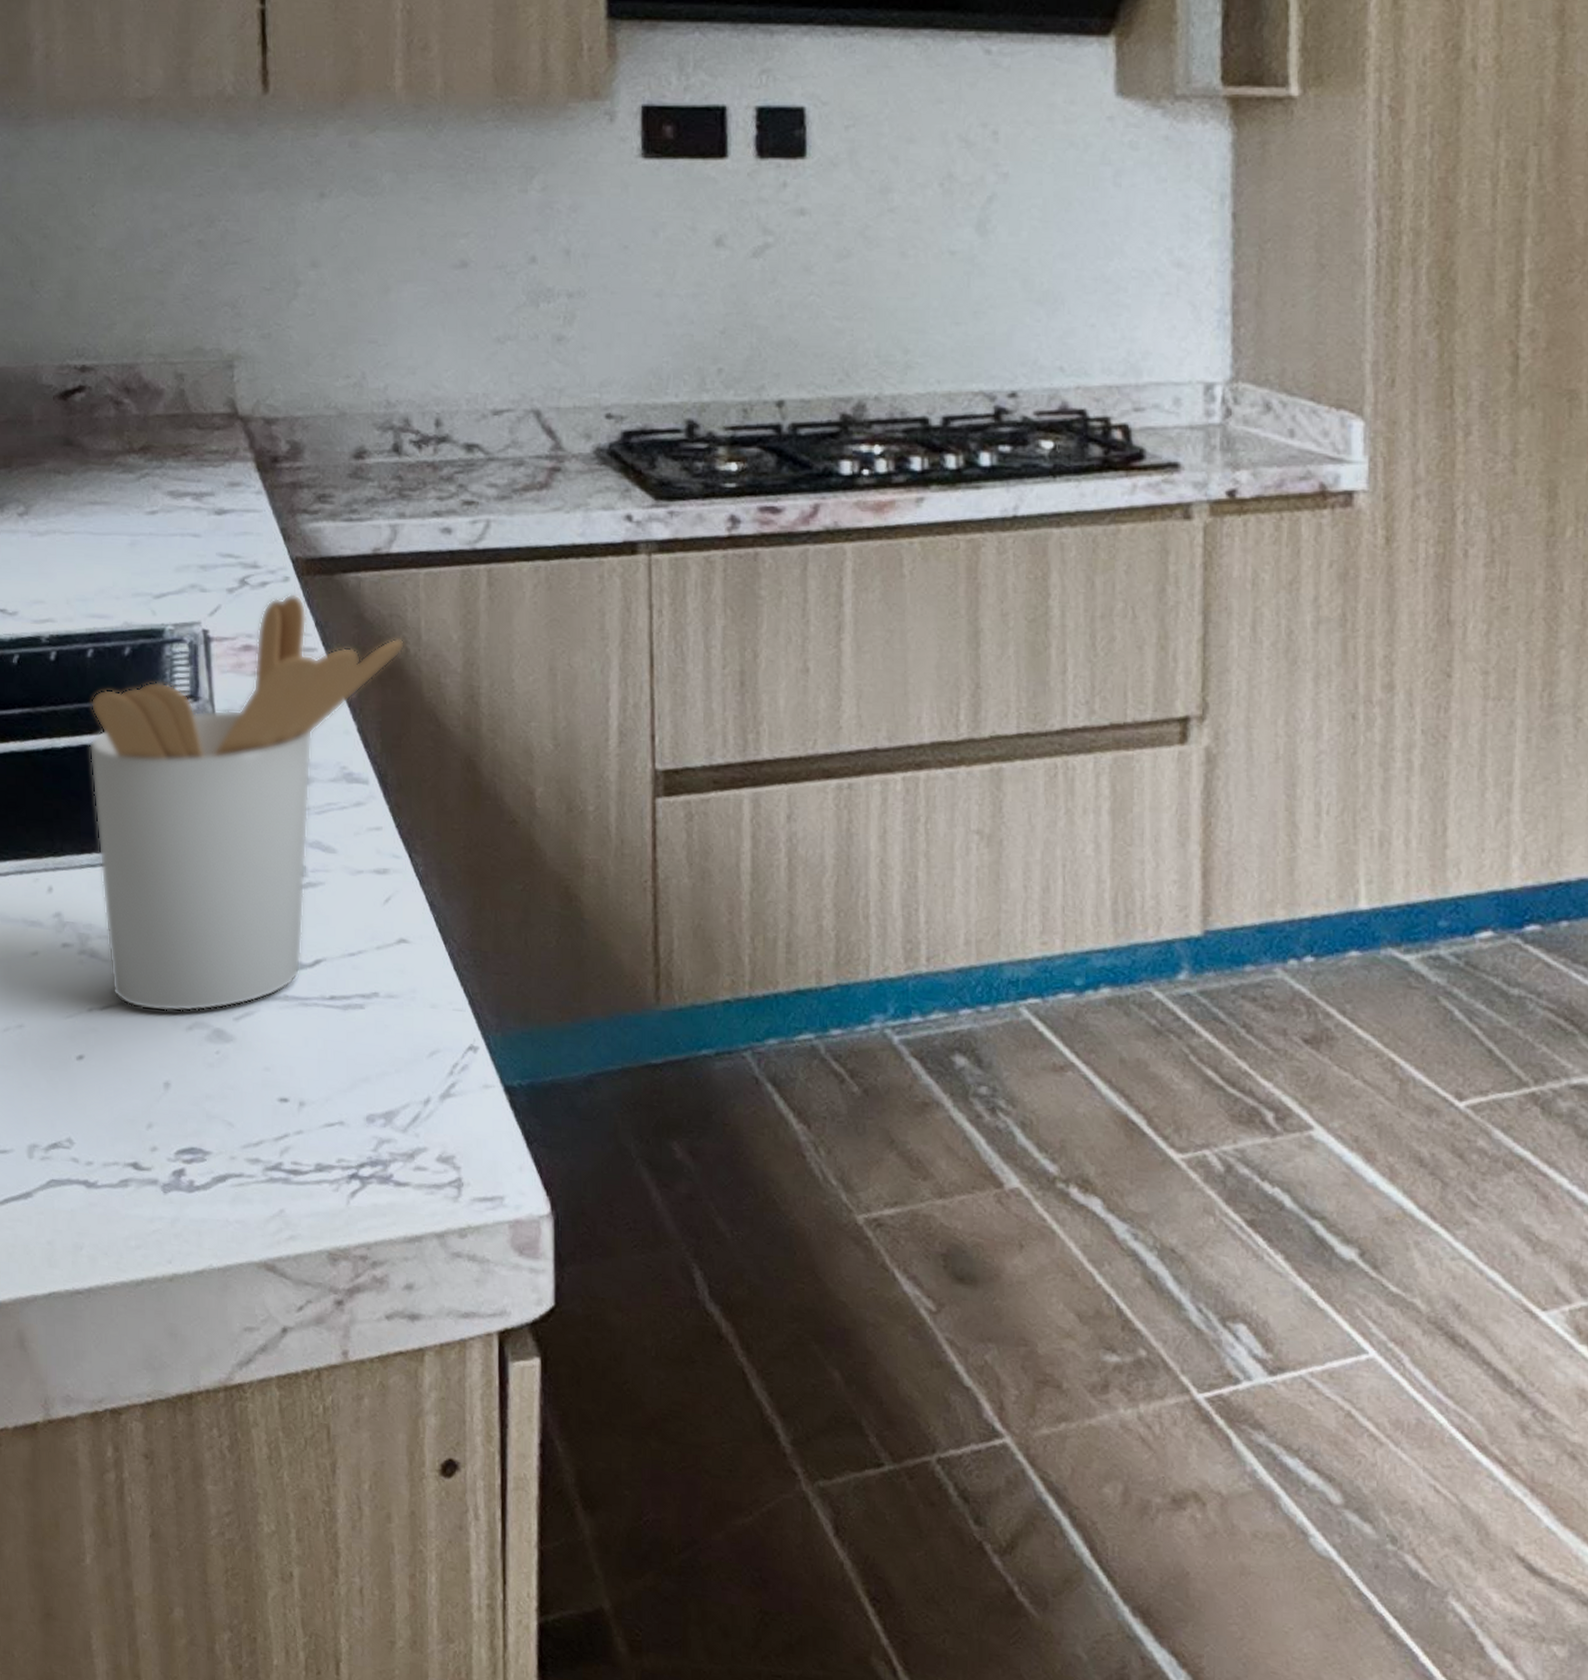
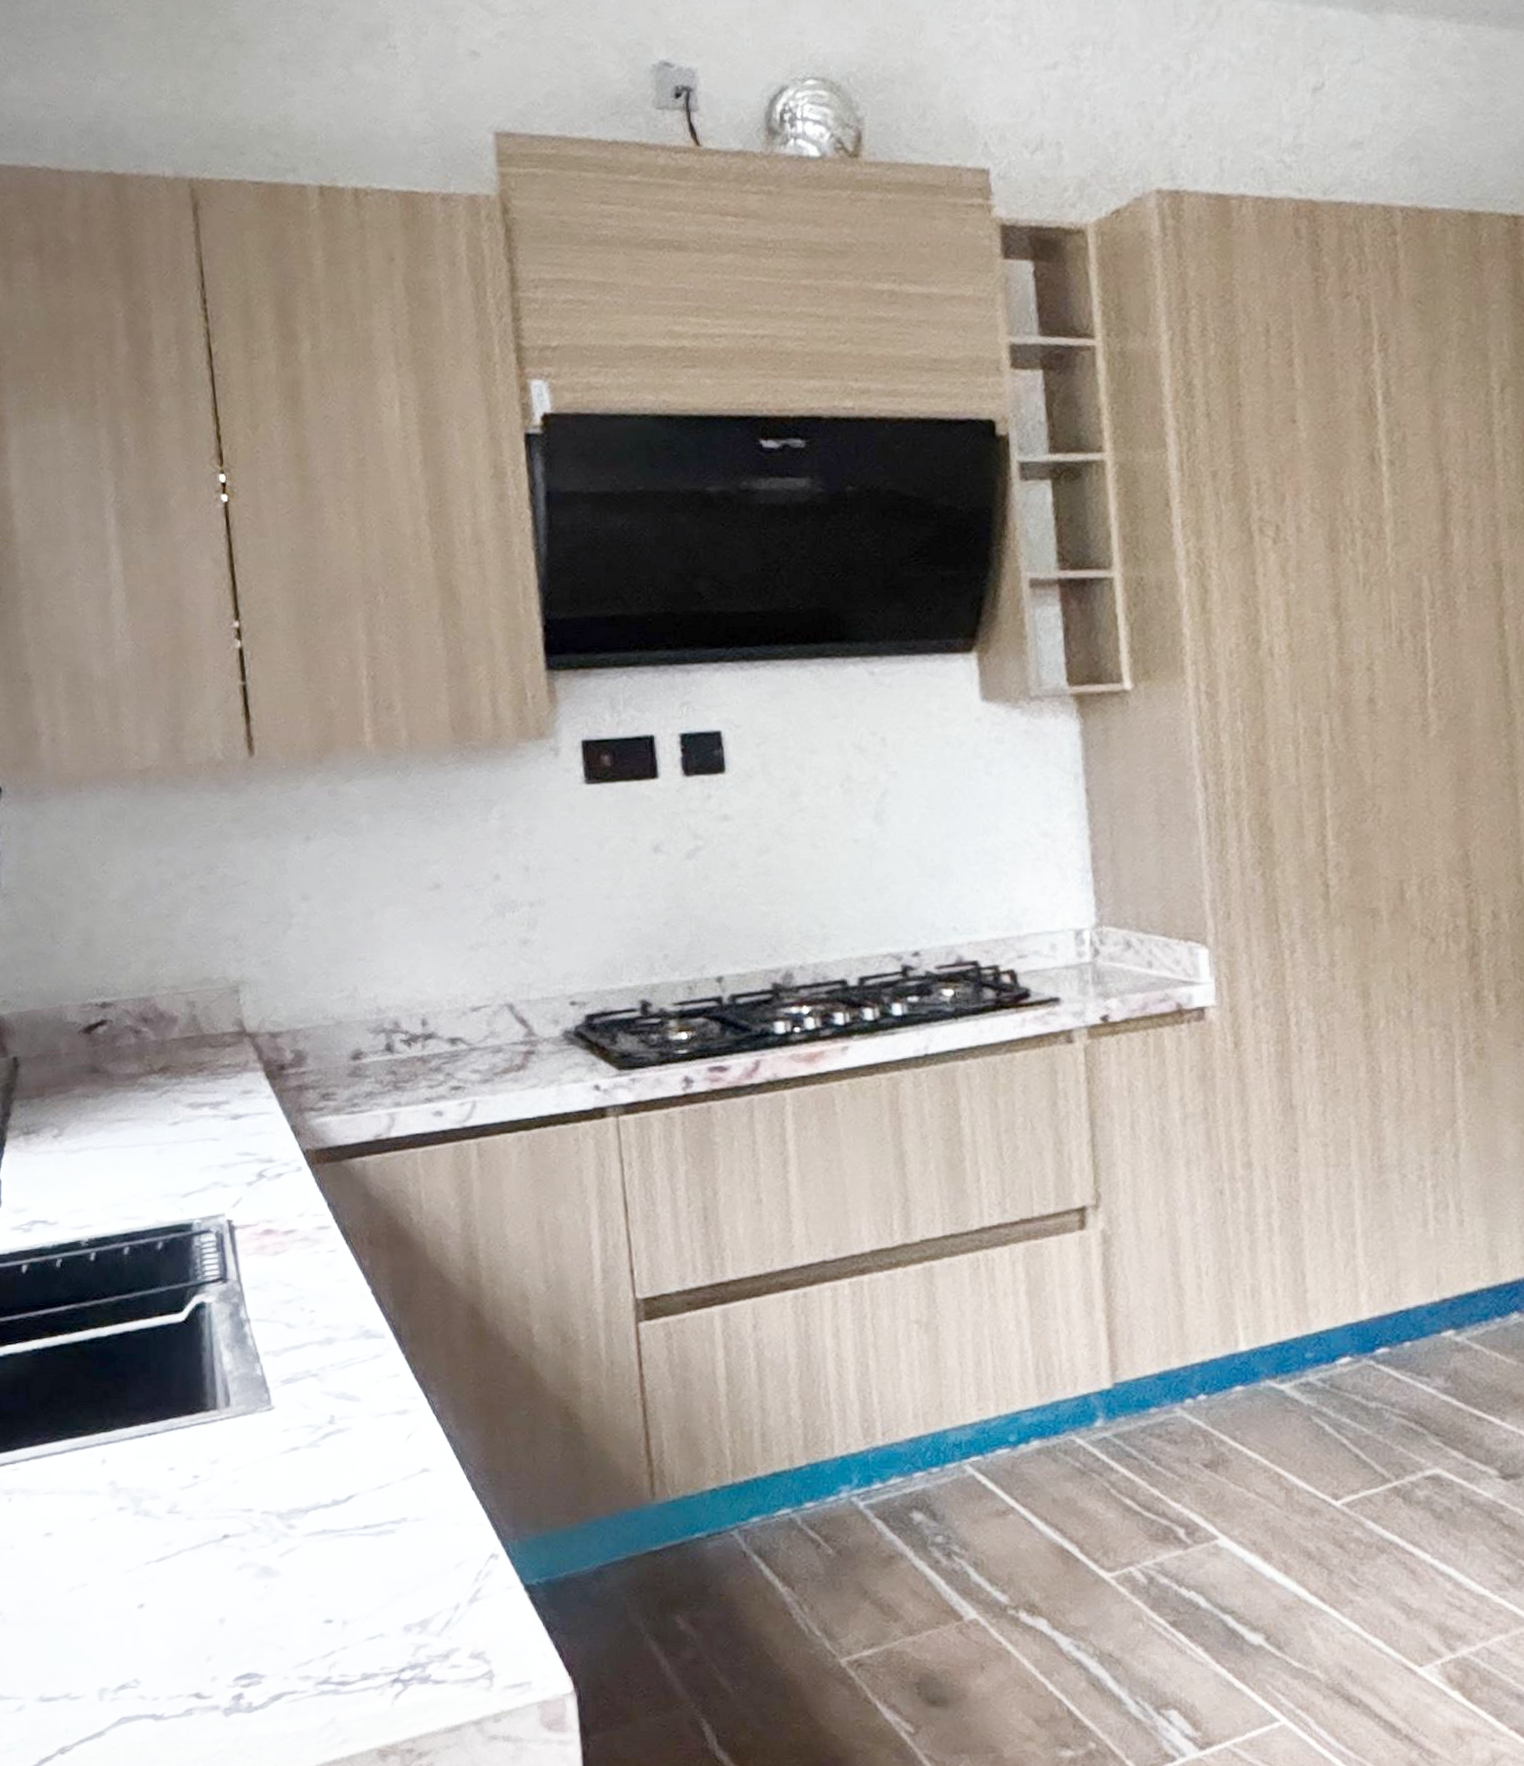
utensil holder: present [89,594,405,1013] -> none [130,1181,409,1557]

